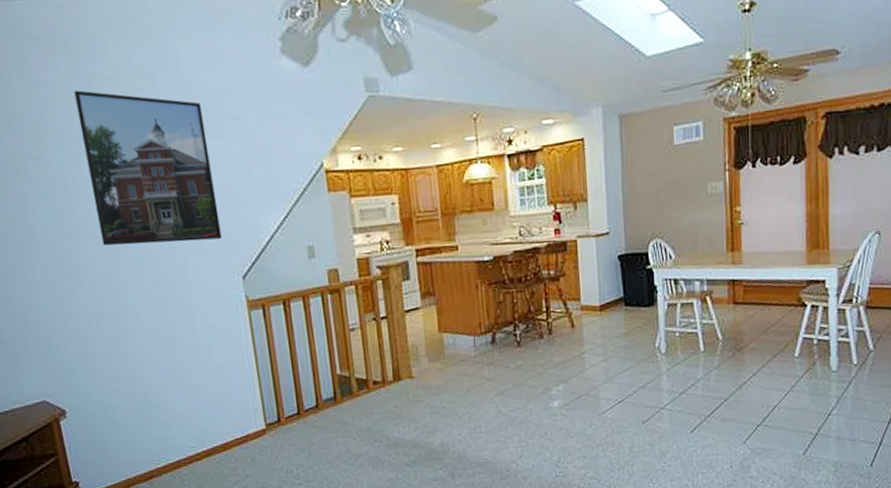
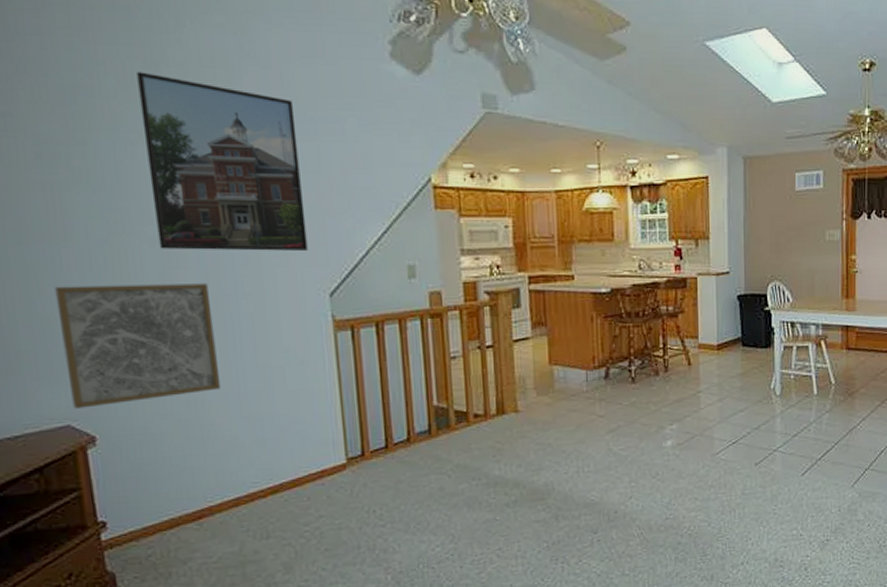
wall art: none [25,273,160,387] -> present [55,283,221,409]

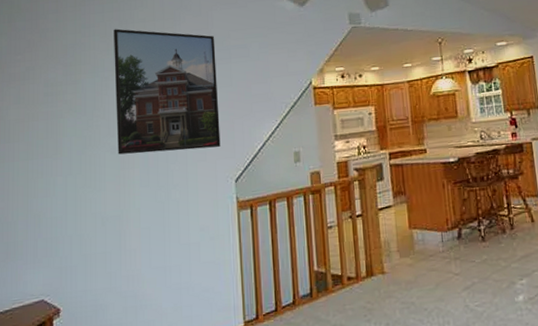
wall art: present [55,283,221,409] -> none [45,178,152,286]

